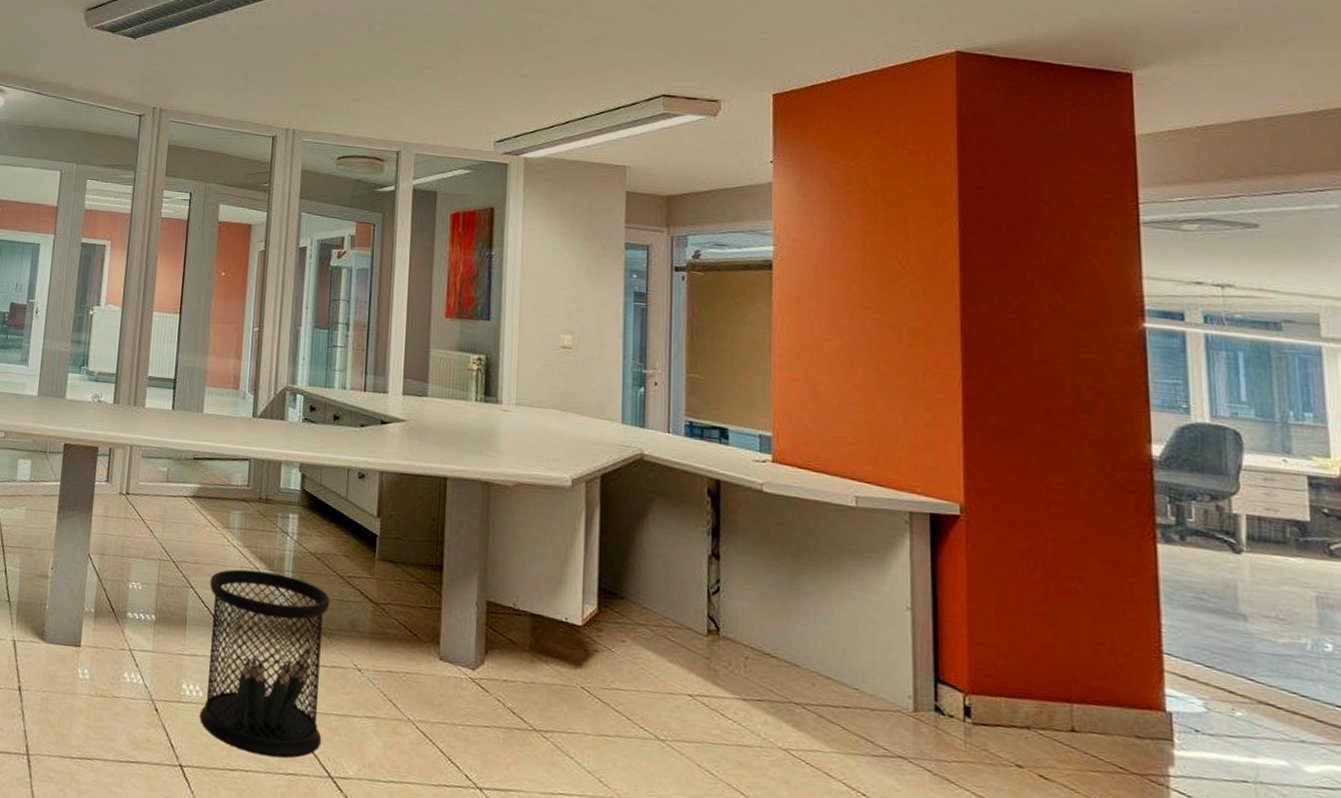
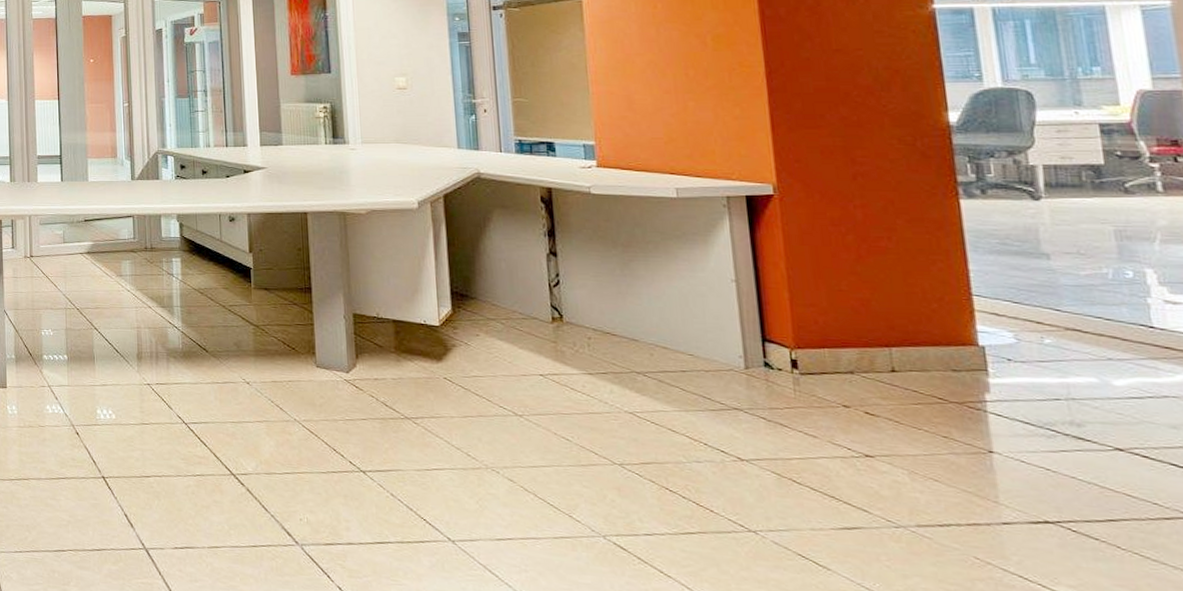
pencil holder: present [200,569,330,758] -> none [110,308,222,463]

